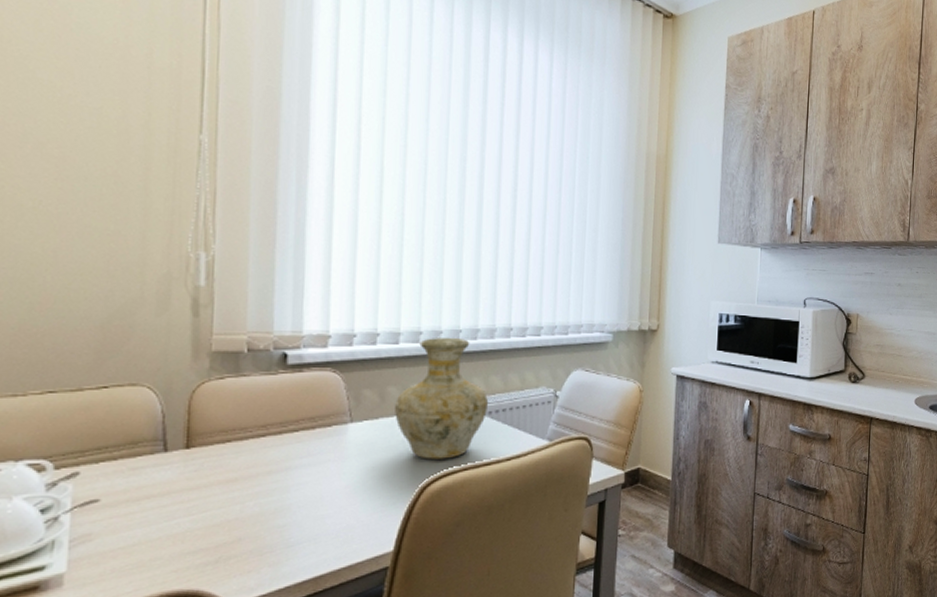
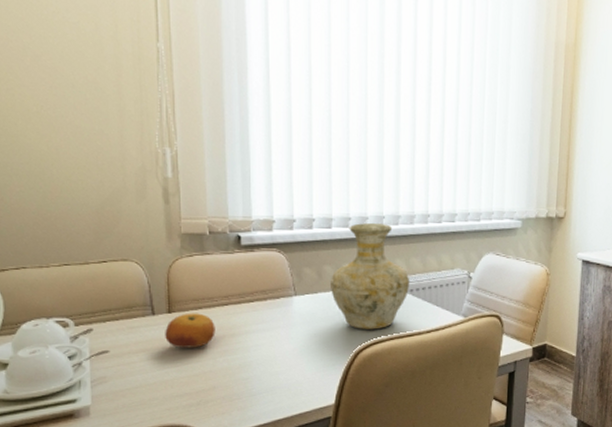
fruit: none [179,447,247,492] -> present [165,313,216,348]

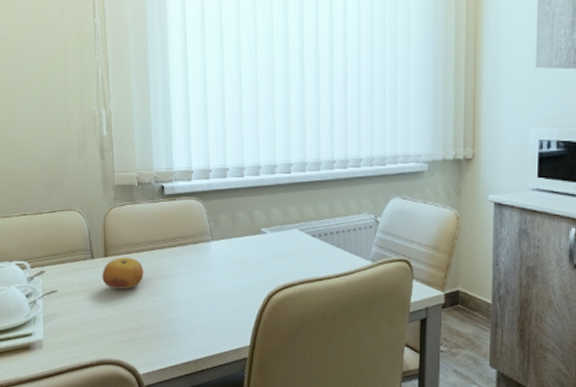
vase: present [329,223,410,330] -> none [243,171,319,274]

